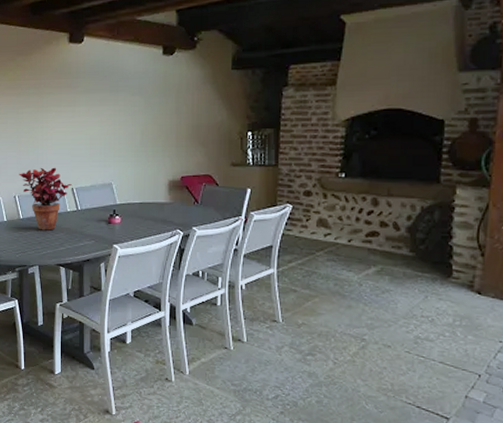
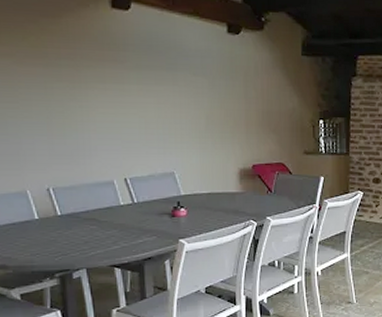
potted plant: present [19,167,72,231] -> none [52,154,125,228]

